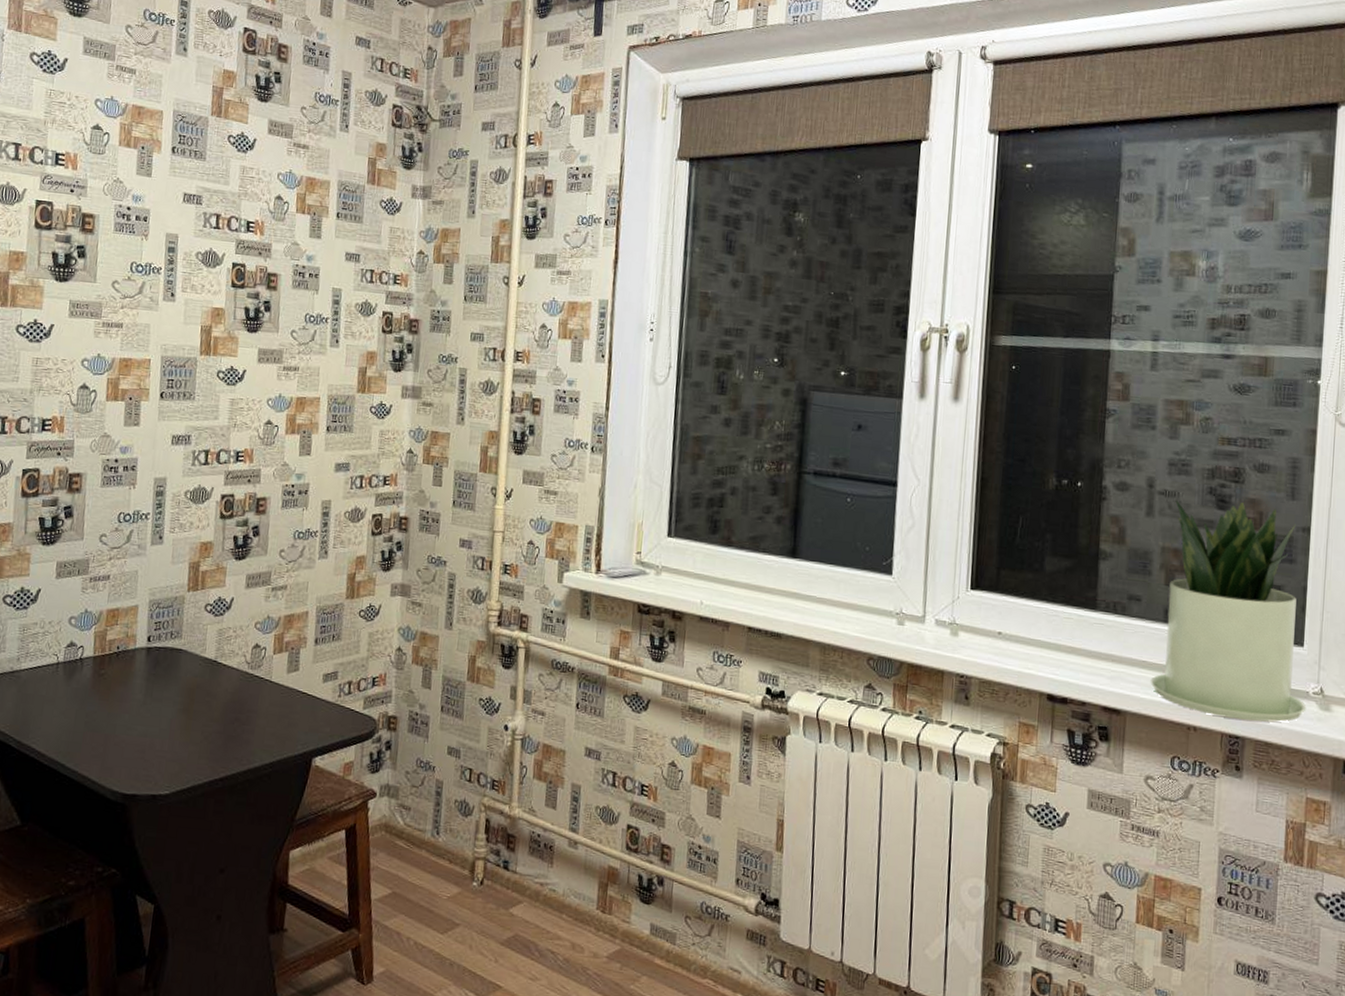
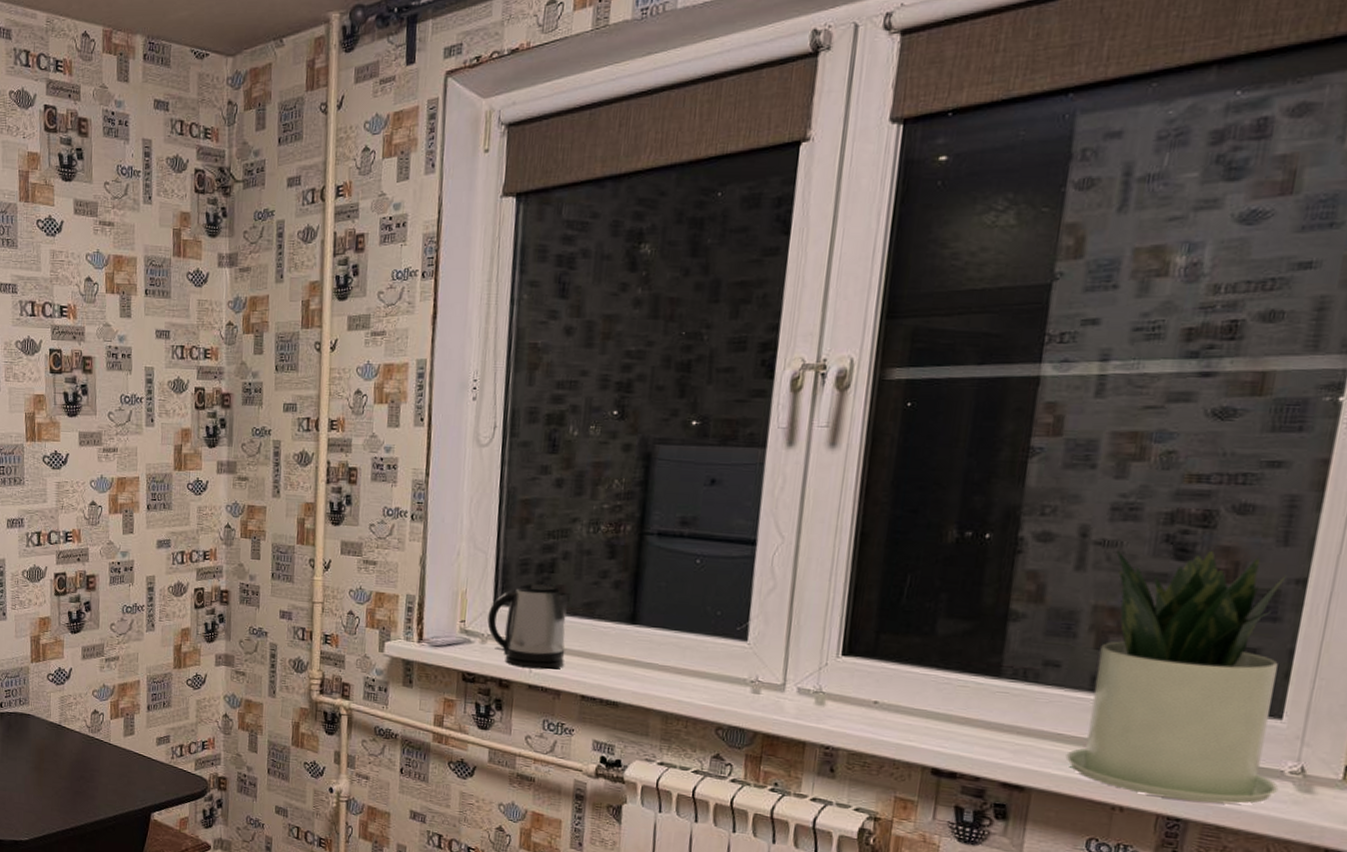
kettle: none [662,517,739,602] -> present [487,584,571,670]

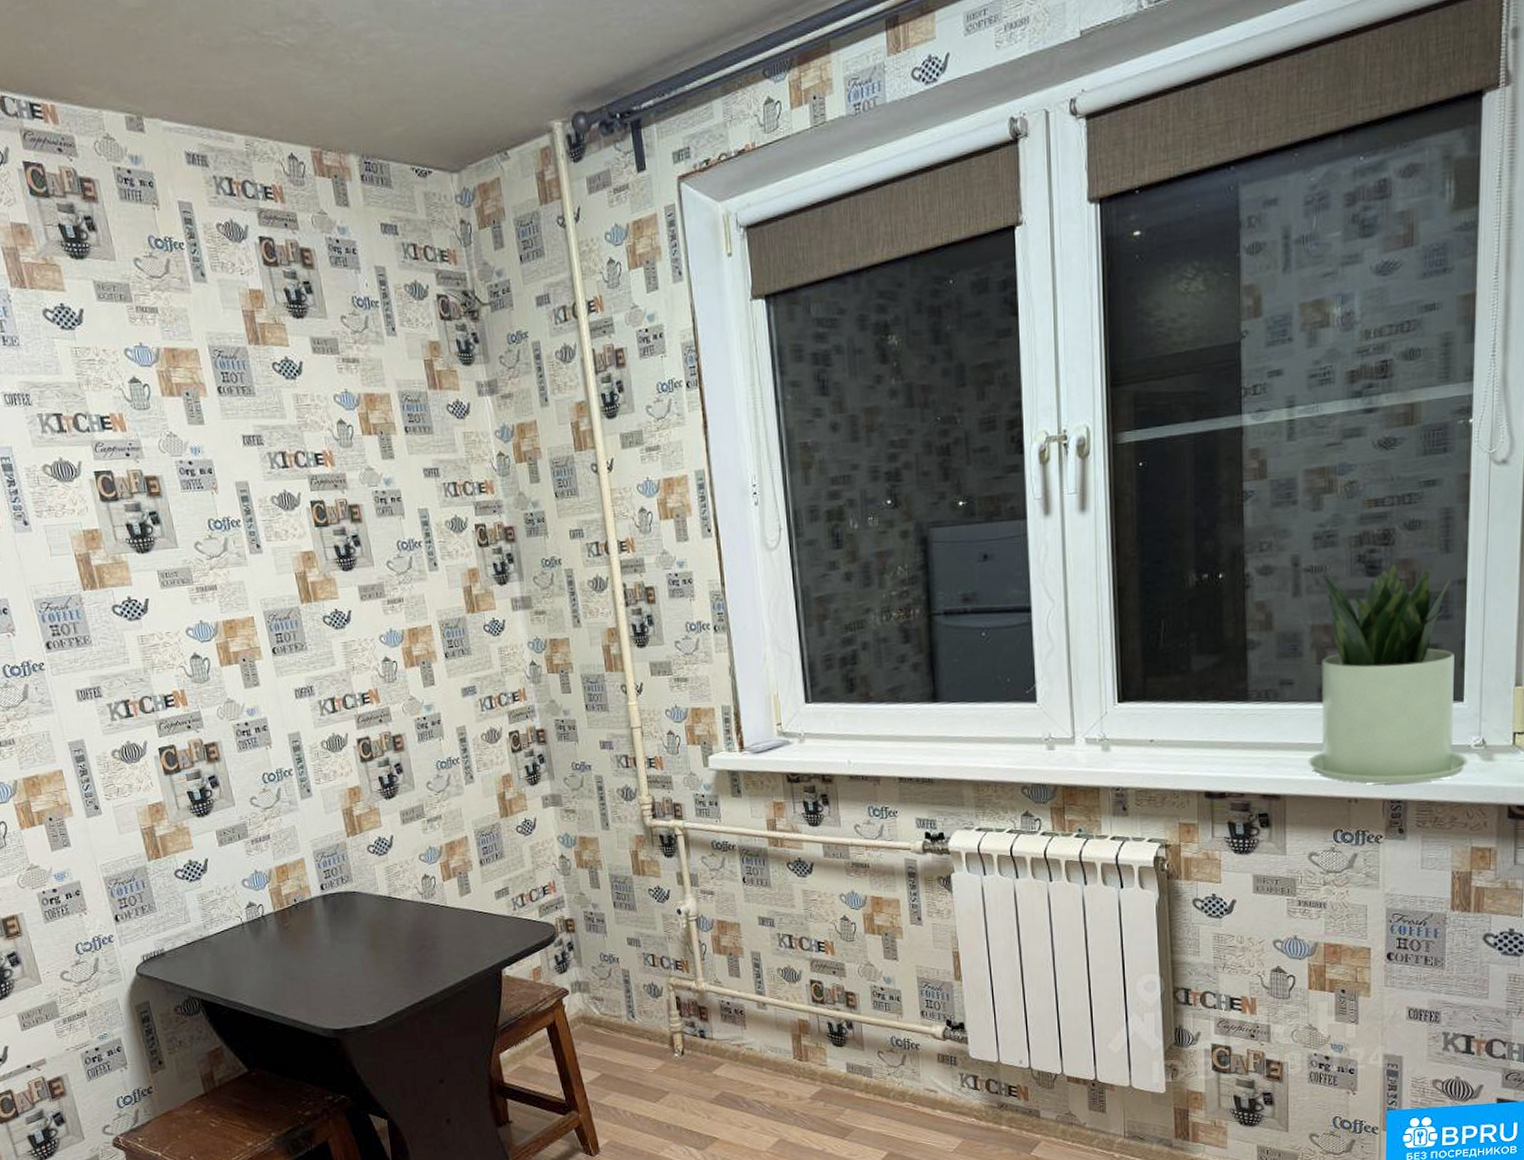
kettle: present [487,584,571,670] -> none [802,677,879,762]

